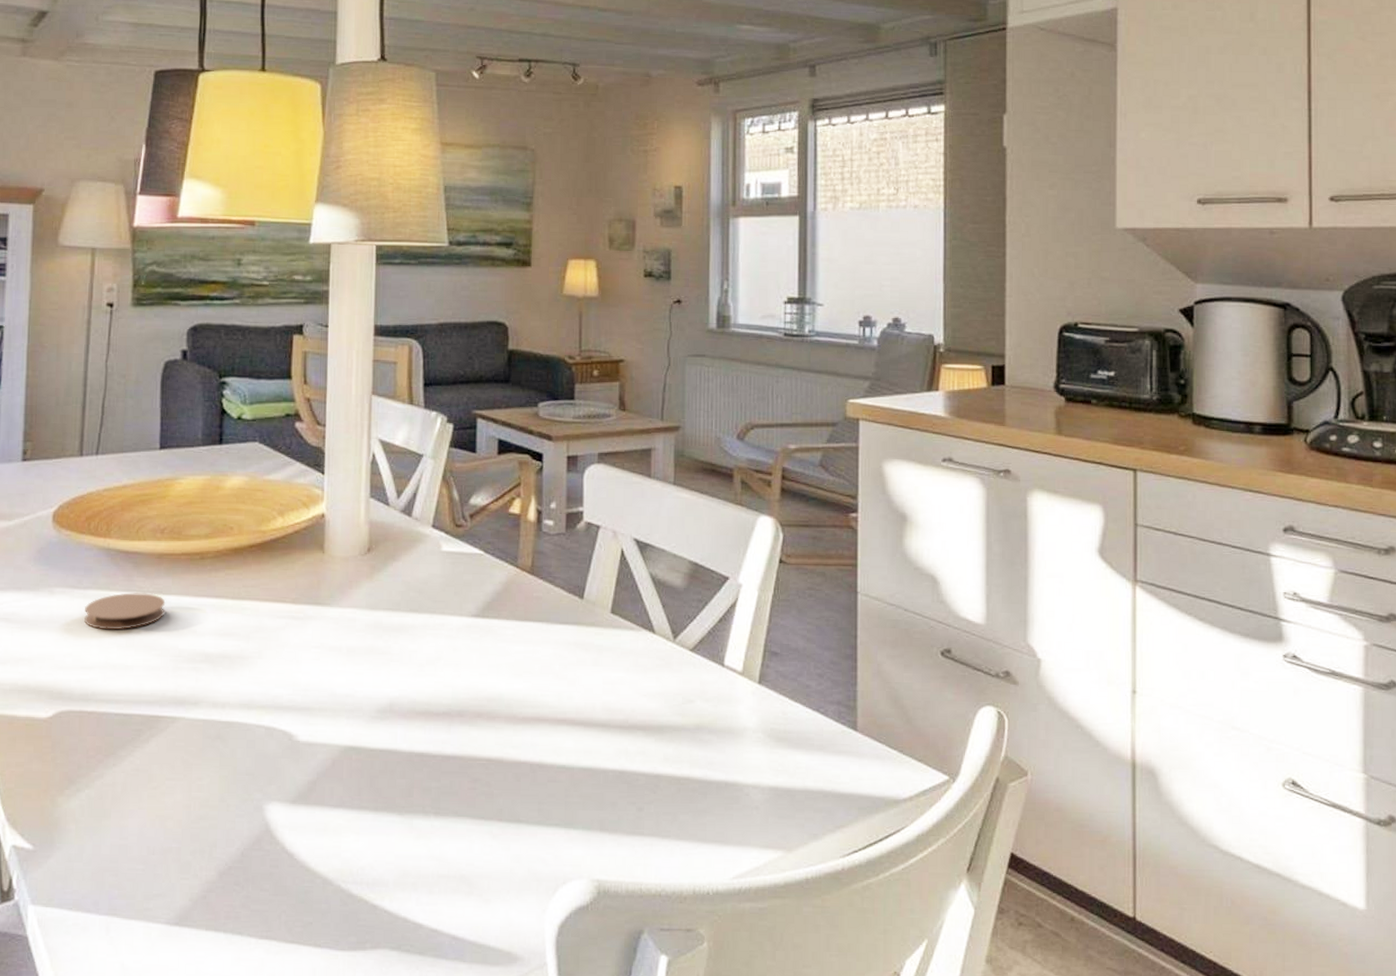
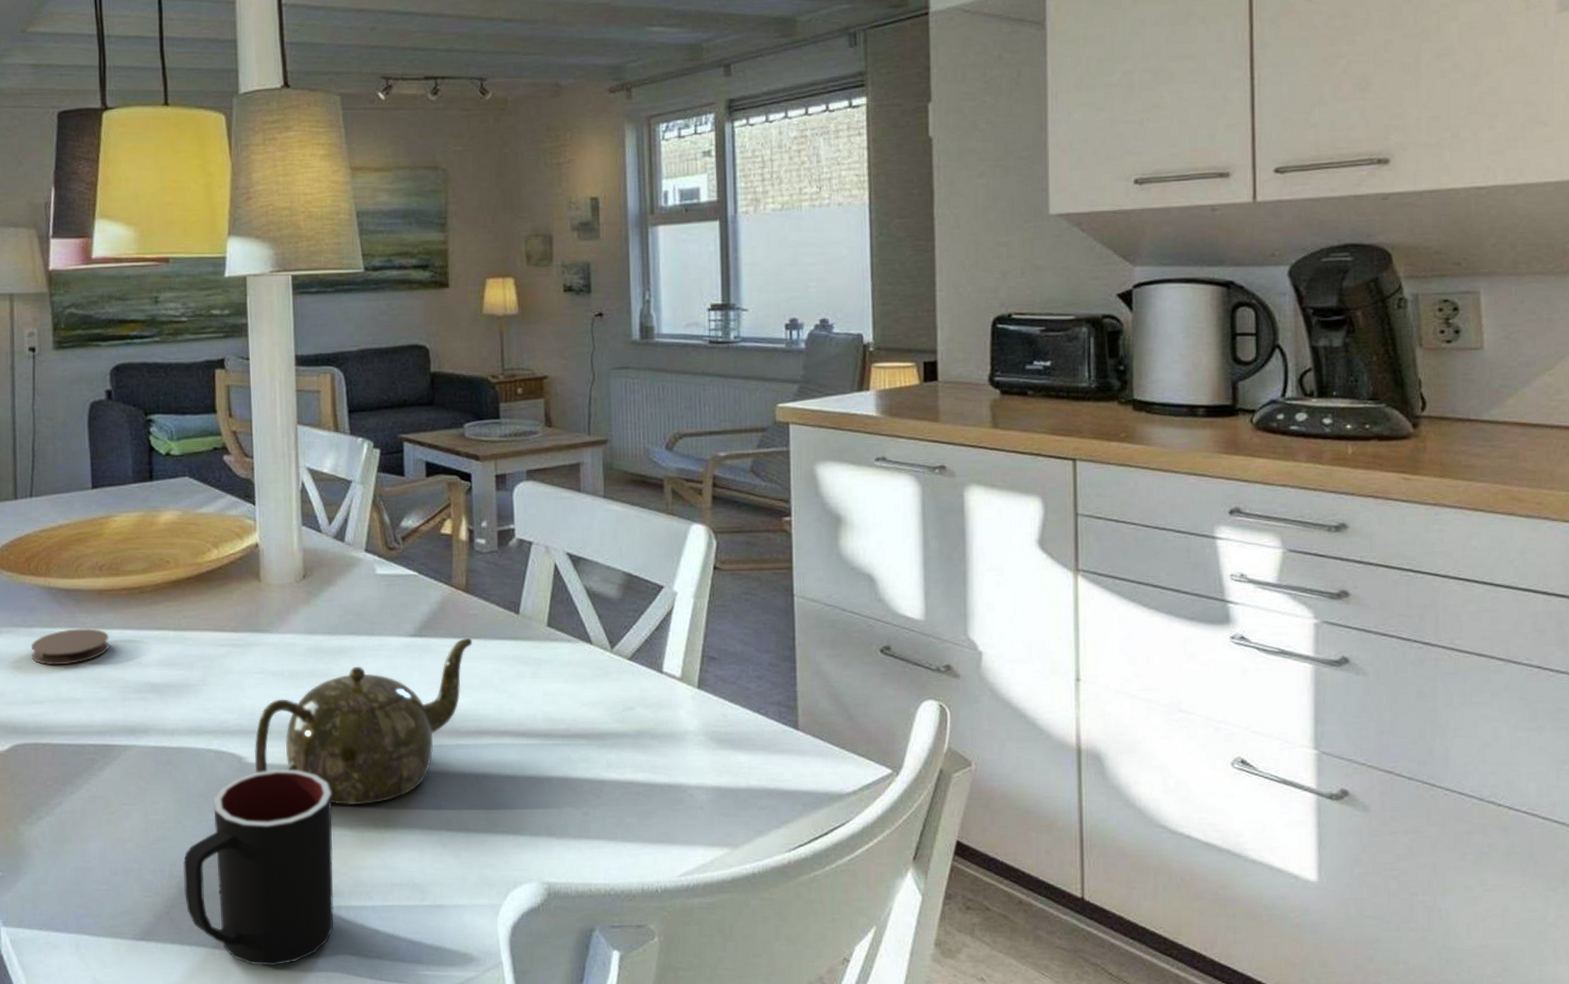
mug: none [223,748,383,958] -> present [183,768,334,966]
teapot: none [305,620,535,791] -> present [254,637,473,806]

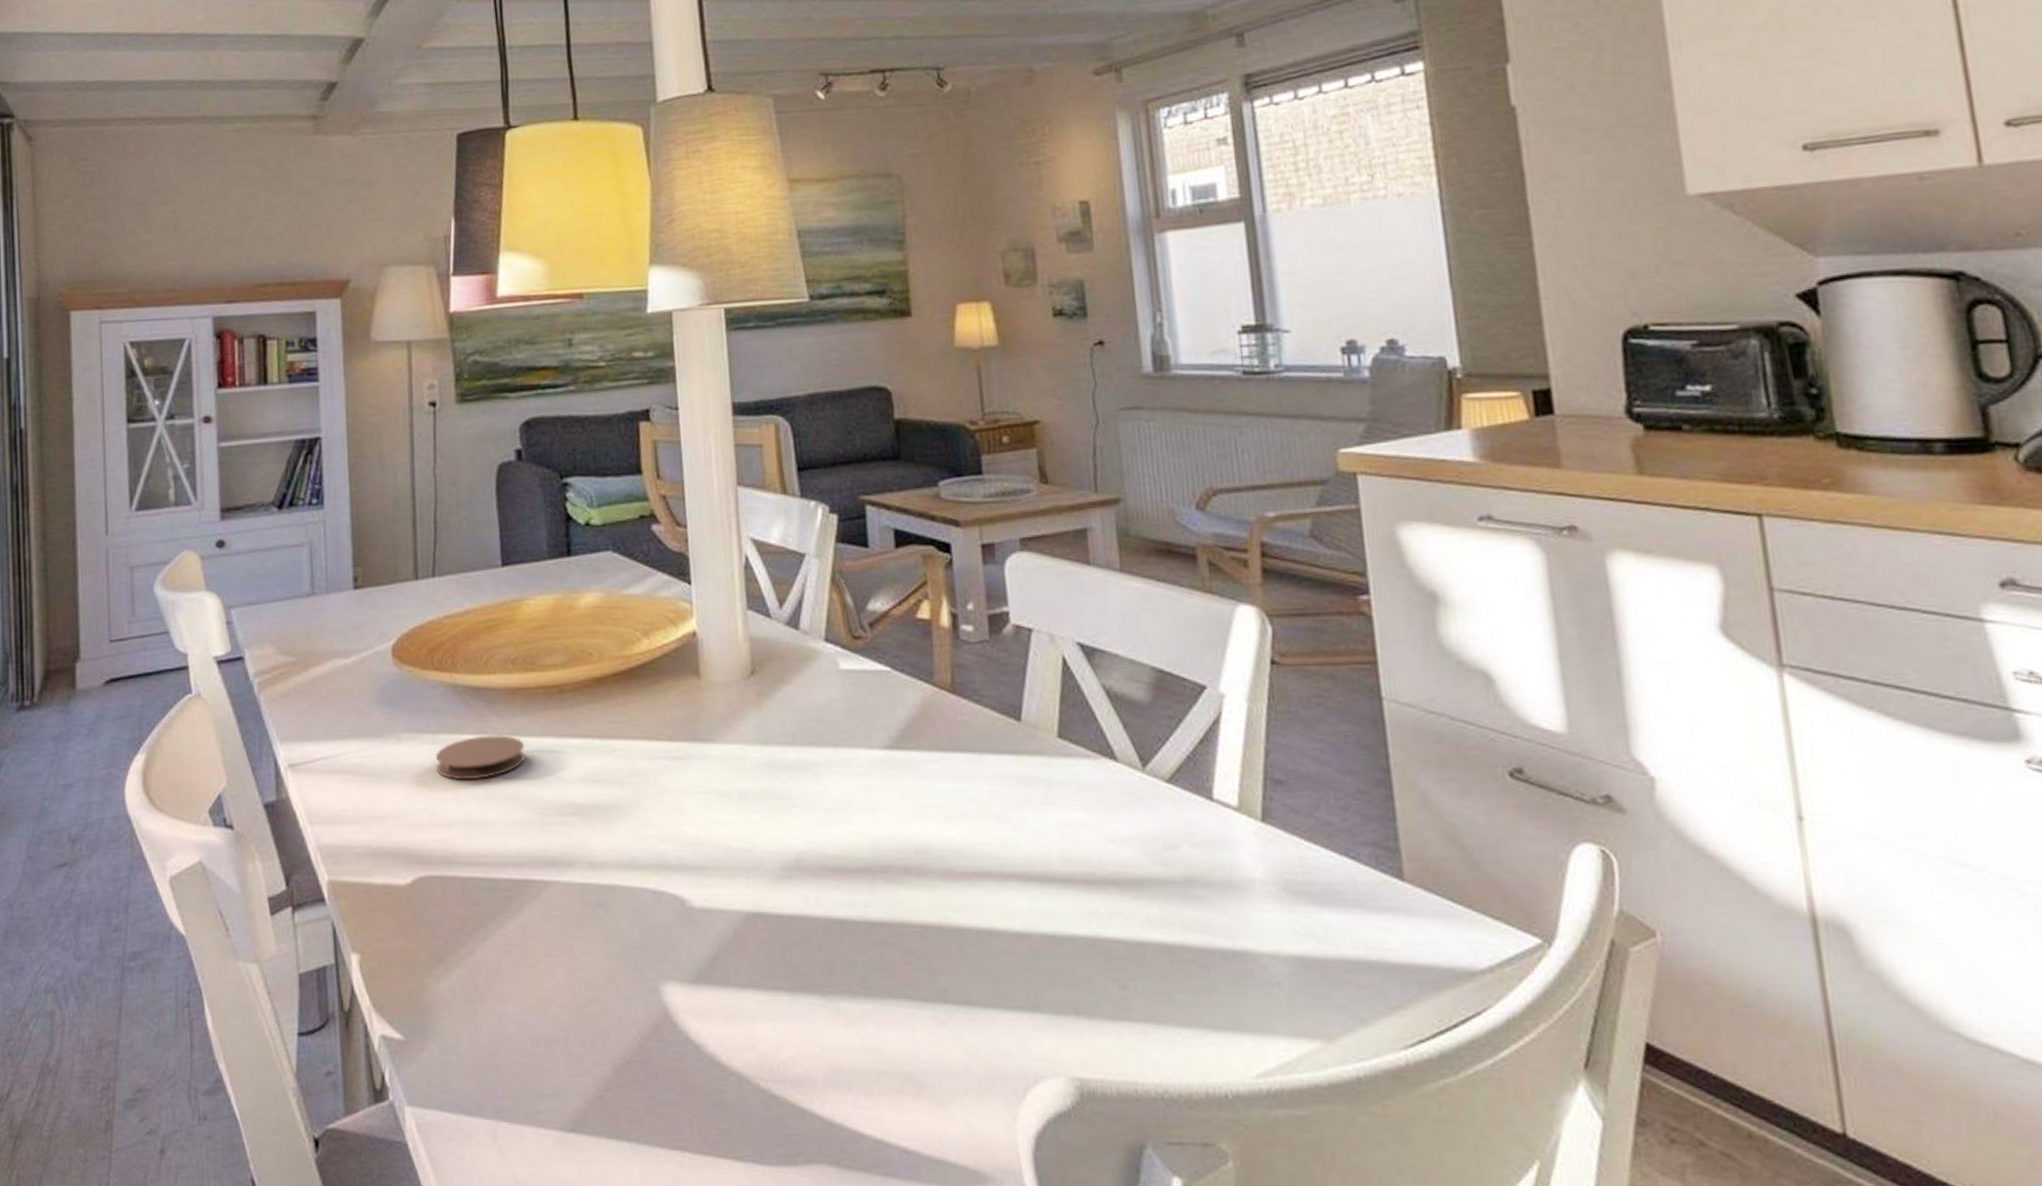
mug: present [183,768,334,966] -> none [618,915,806,1174]
teapot: present [254,637,473,806] -> none [699,751,964,966]

